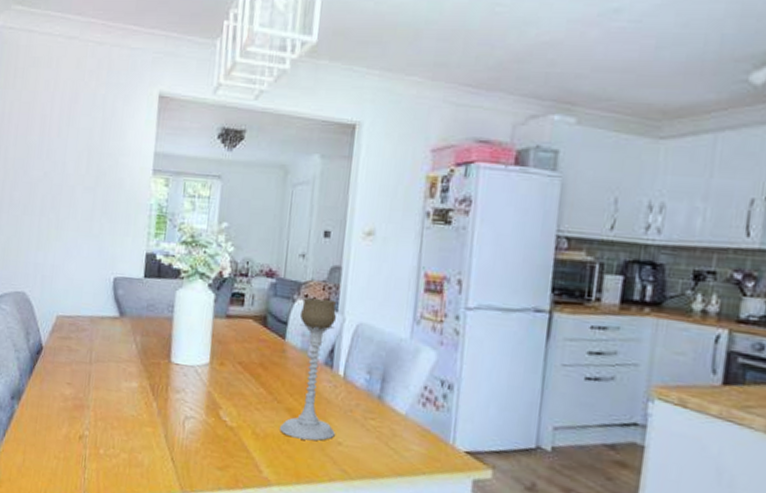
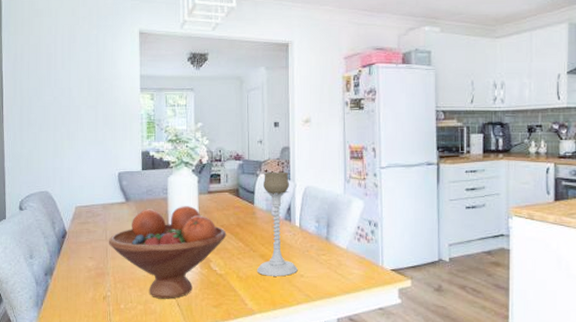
fruit bowl: none [92,329,245,451] -> present [108,206,227,299]

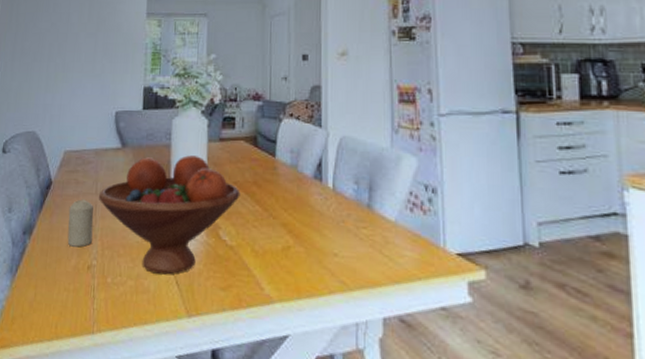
candle: none [83,245,106,283] -> present [67,199,94,247]
candle holder: present [257,171,298,277] -> none [277,116,330,254]

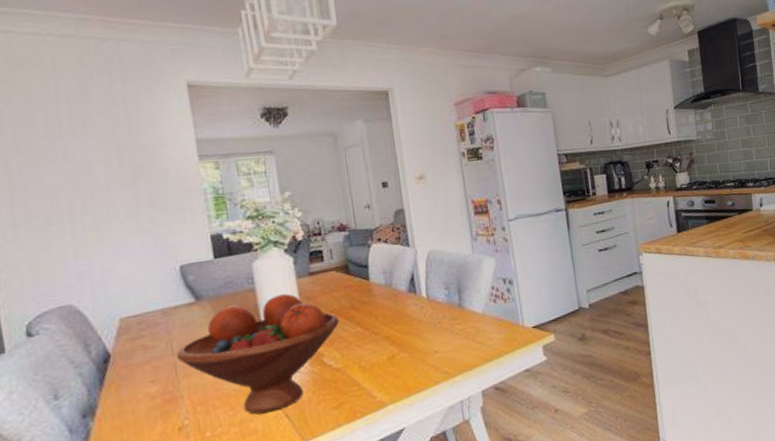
candle: present [67,199,94,247] -> none [140,363,178,415]

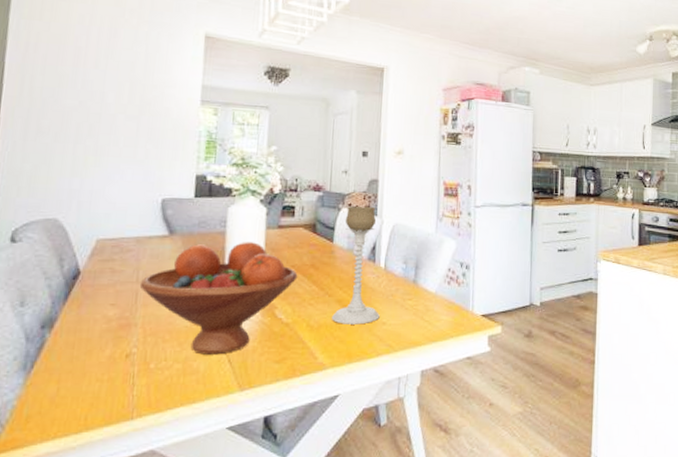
candle holder: none [376,238,431,360] -> present [332,205,380,325]

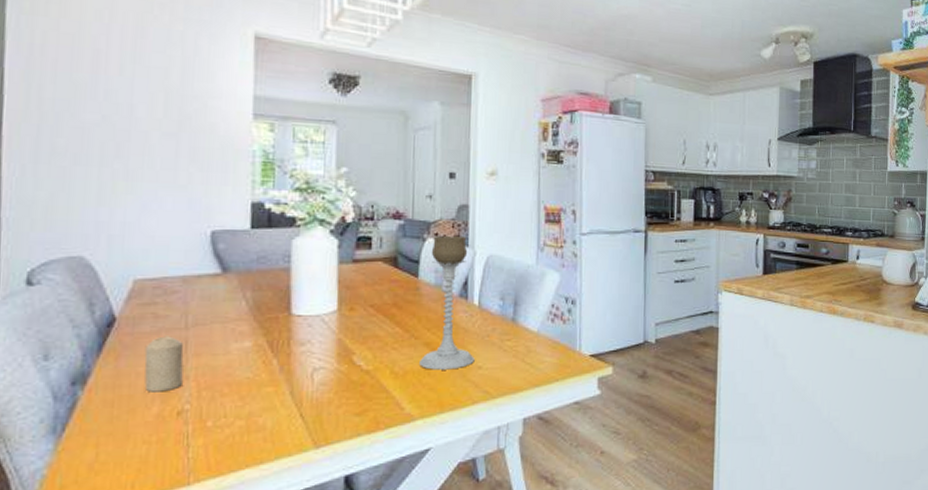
candle: none [100,288,134,337] -> present [144,336,184,392]
fruit bowl: present [139,242,298,355] -> none [189,279,378,409]

